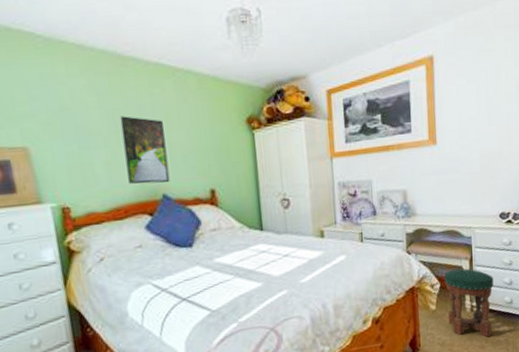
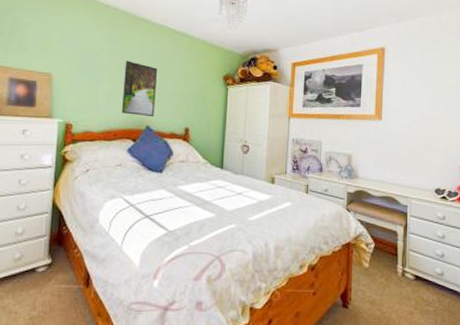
stool: present [445,268,494,338] -> none [379,233,426,305]

